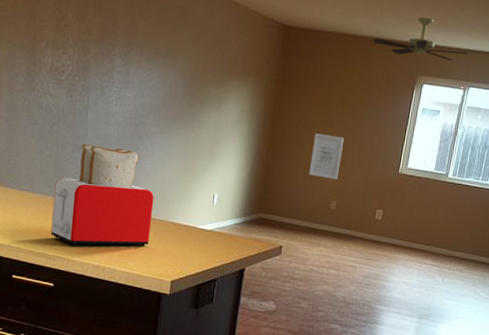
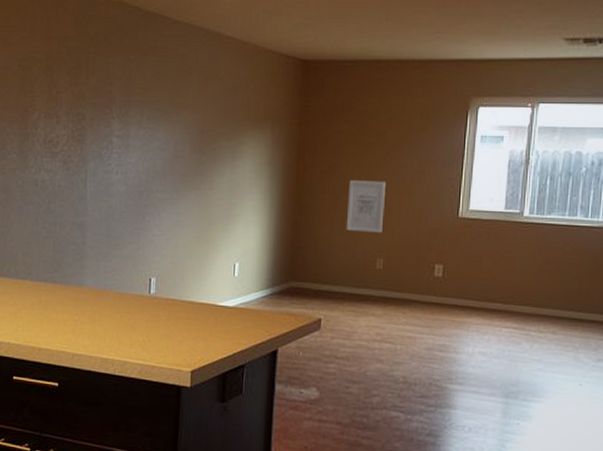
toaster: present [50,144,154,247] -> none [52,220,166,337]
ceiling fan: present [373,16,468,61] -> none [410,28,532,76]

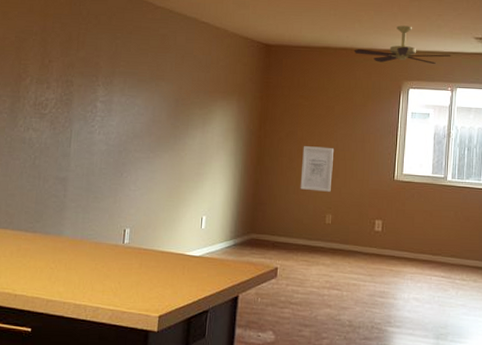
ceiling fan: none [410,28,532,76] -> present [354,25,450,64]

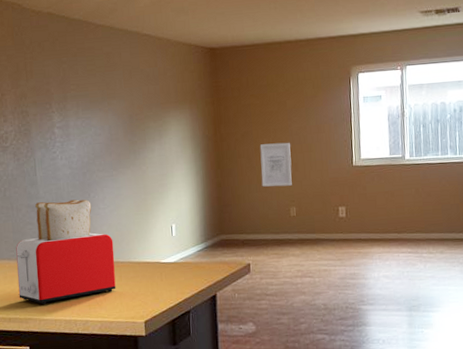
toaster: none [29,175,139,284] -> present [16,199,116,304]
ceiling fan: present [354,25,450,64] -> none [298,9,397,51]

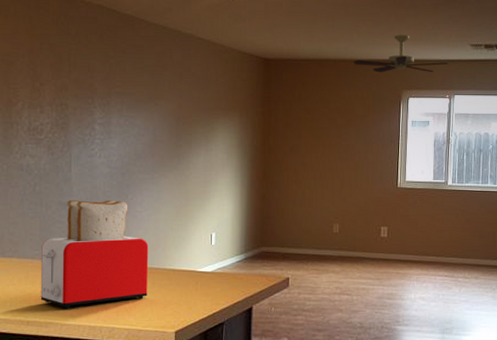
wall art: present [260,142,292,187] -> none [306,159,338,202]
ceiling fan: none [298,9,397,51] -> present [353,35,448,73]

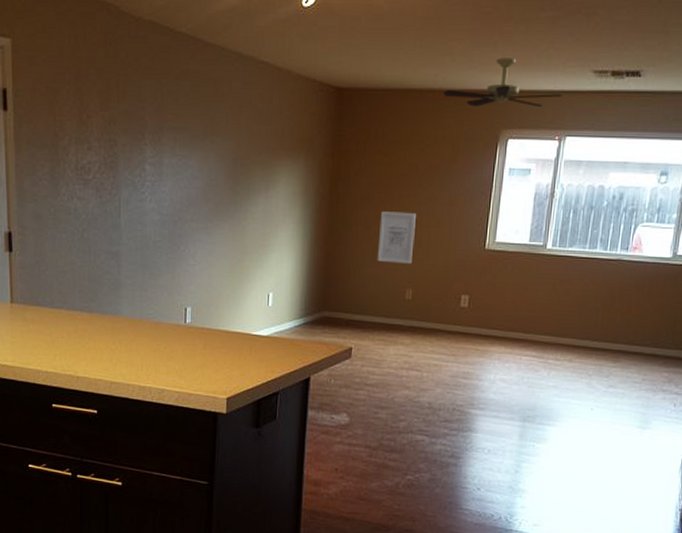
toaster: present [40,200,149,308] -> none [89,249,201,366]
wall art: none [306,159,338,202] -> present [377,211,416,264]

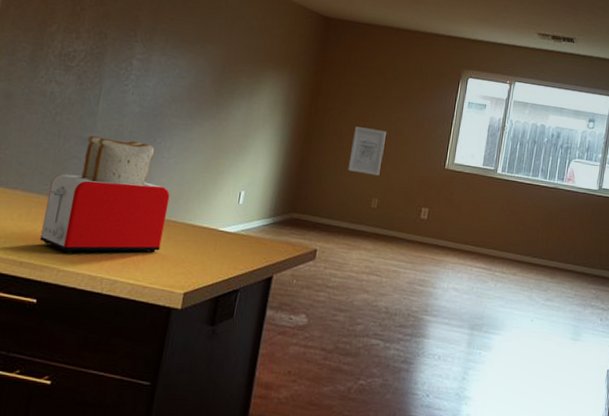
toaster: none [89,249,201,366] -> present [39,136,170,253]
ceiling fan: present [443,58,561,107] -> none [416,12,513,55]

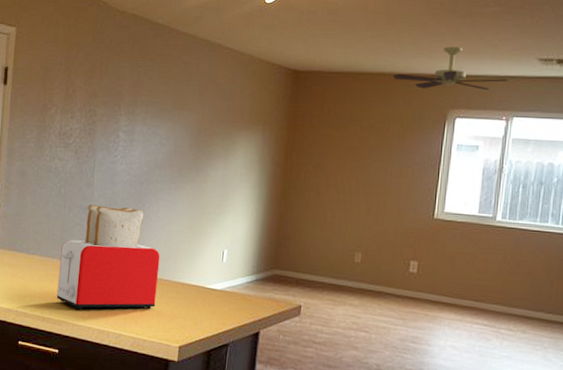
wall art: present [347,126,386,176] -> none [327,180,366,229]
ceiling fan: none [416,12,513,55] -> present [392,46,507,90]

